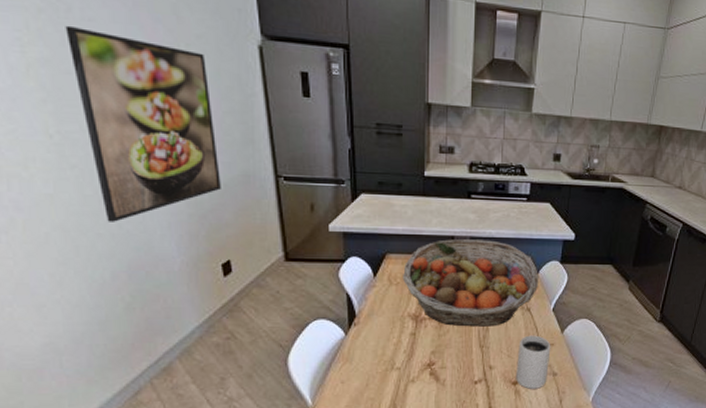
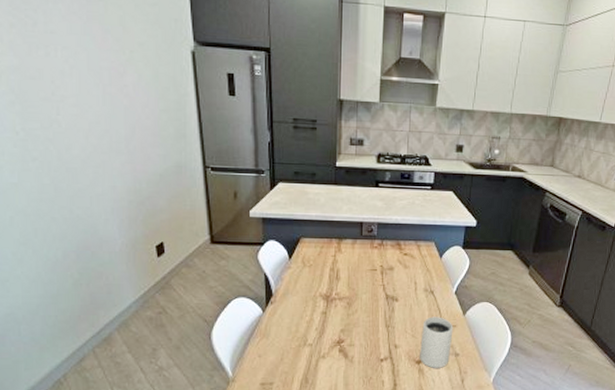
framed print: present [65,25,221,222] -> none [32,37,157,208]
fruit basket: present [403,238,539,327] -> none [315,224,442,308]

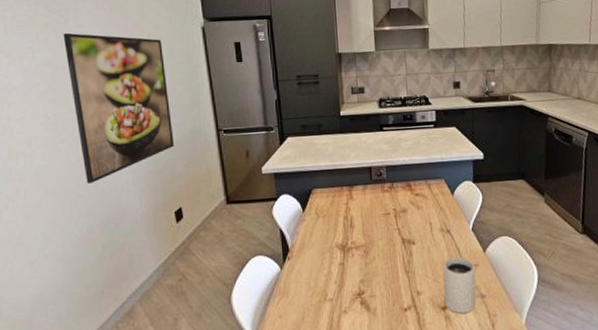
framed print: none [32,37,157,208] -> present [63,32,174,184]

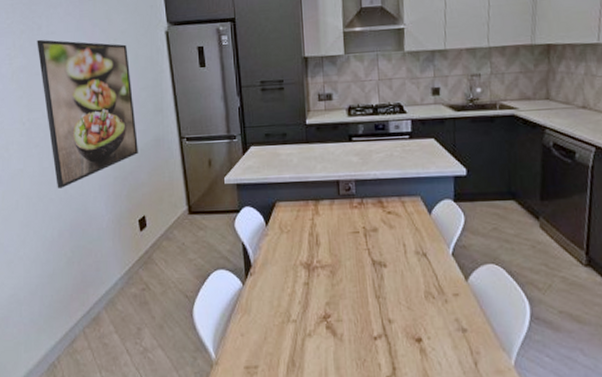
mug: present [443,256,476,314] -> none [418,284,456,348]

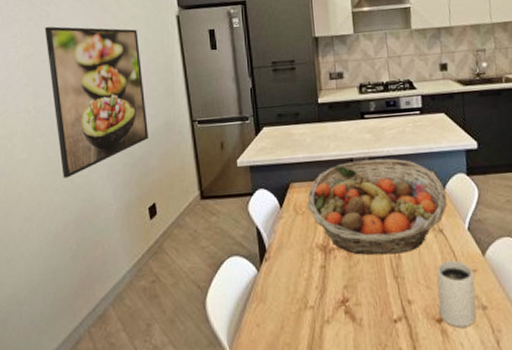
fruit basket: none [293,181,433,275] -> present [307,158,448,255]
mug: none [418,284,456,348] -> present [436,260,477,328]

